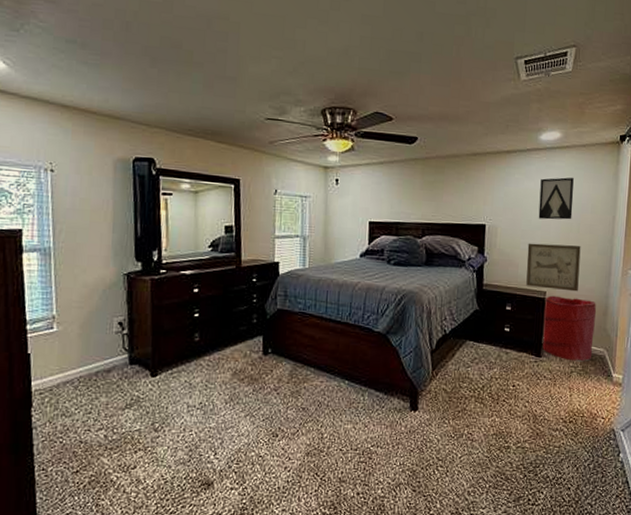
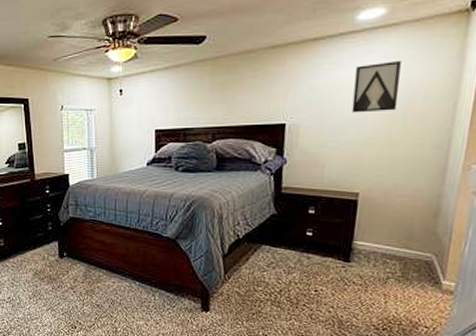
wall art: present [526,243,581,292] -> none [334,140,407,192]
laundry hamper: present [542,295,597,362] -> none [352,197,425,268]

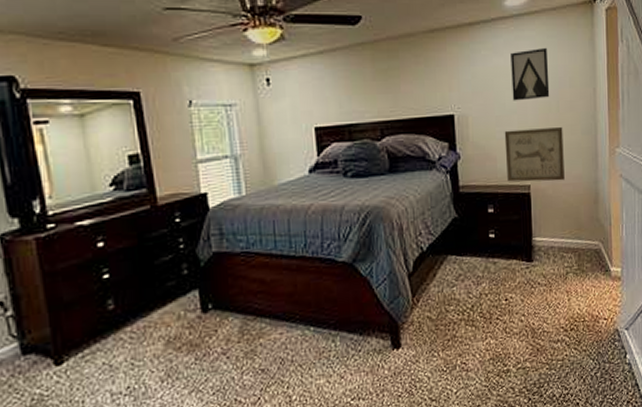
wall art: none [334,140,407,192] -> present [504,127,565,182]

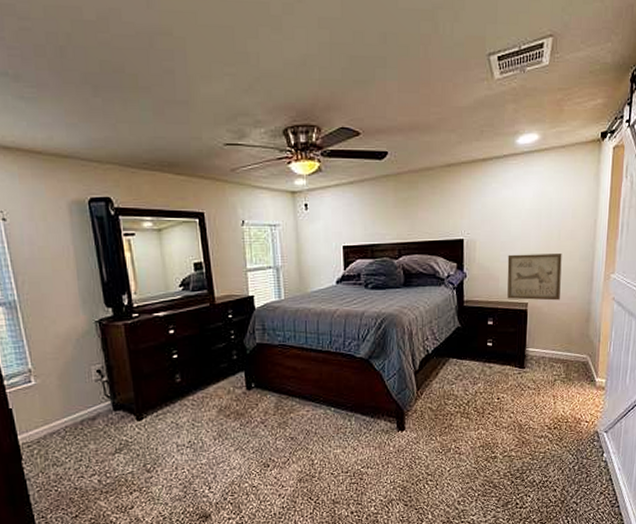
wall art: present [511,47,550,101] -> none [517,181,554,229]

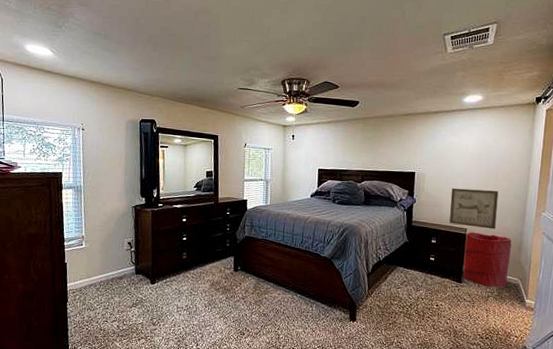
laundry hamper: none [525,306,579,370] -> present [463,232,512,289]

